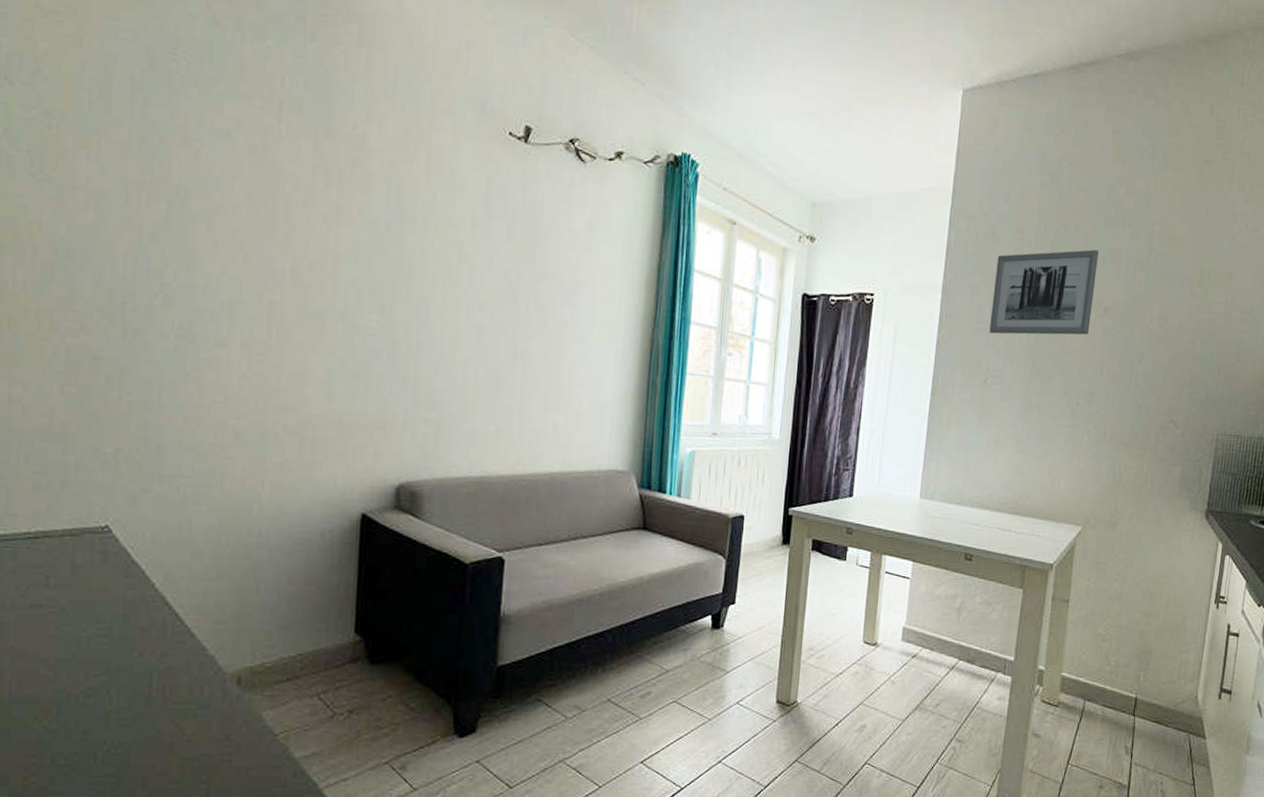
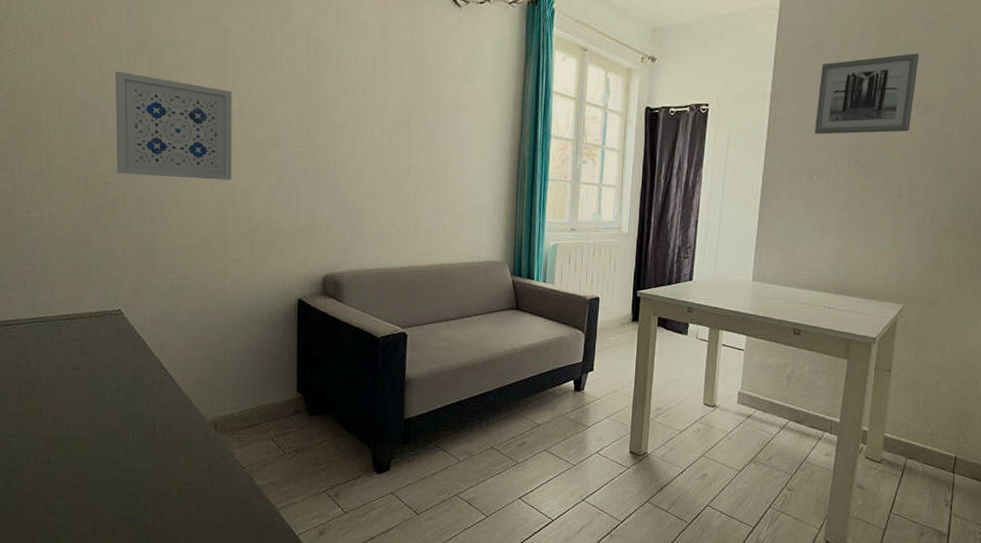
wall art: none [113,211,283,361] -> present [115,71,232,181]

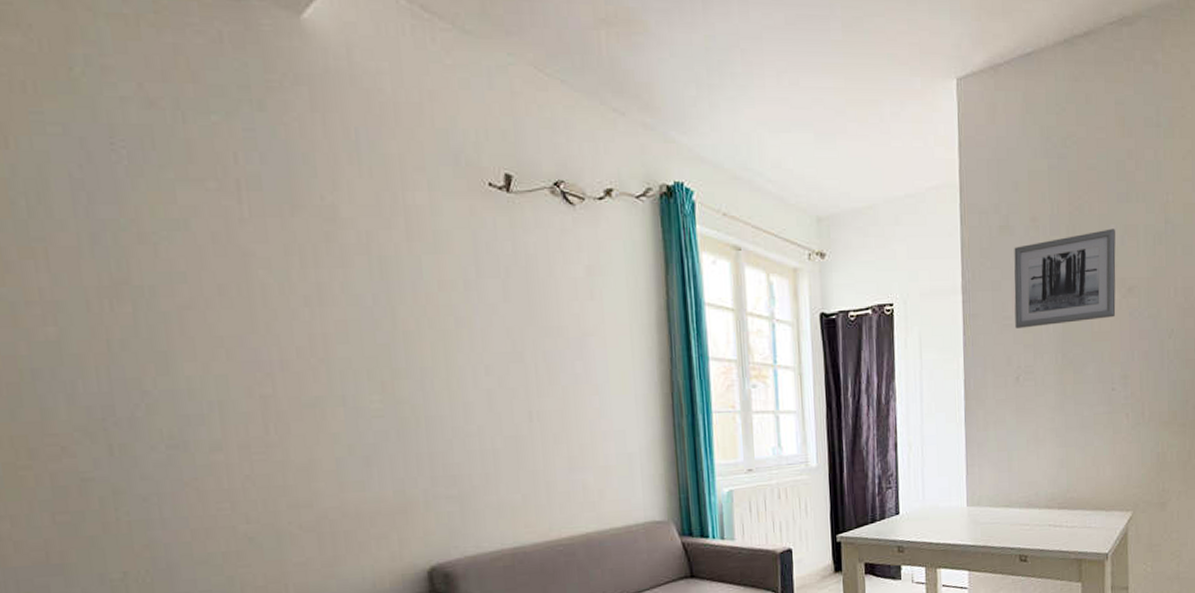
wall art: present [115,71,232,181] -> none [81,321,280,465]

